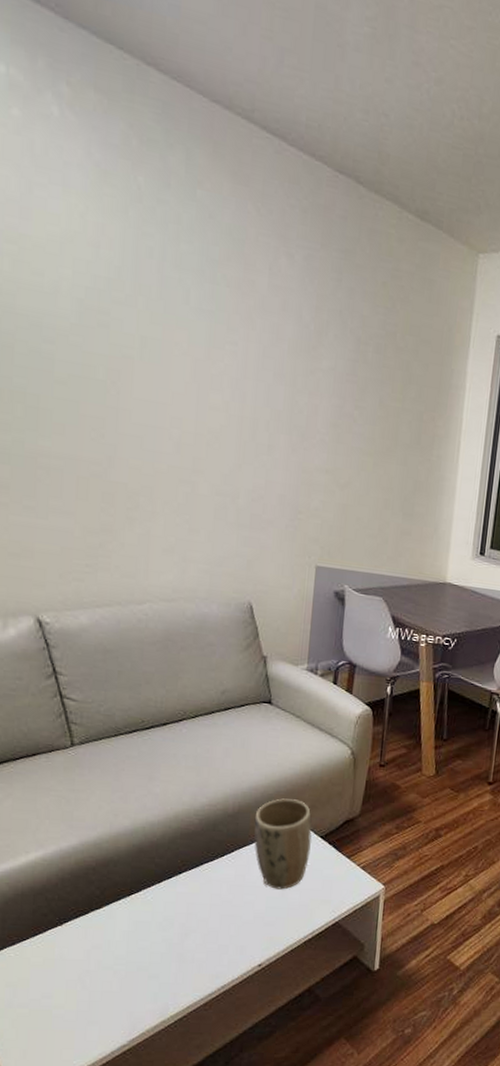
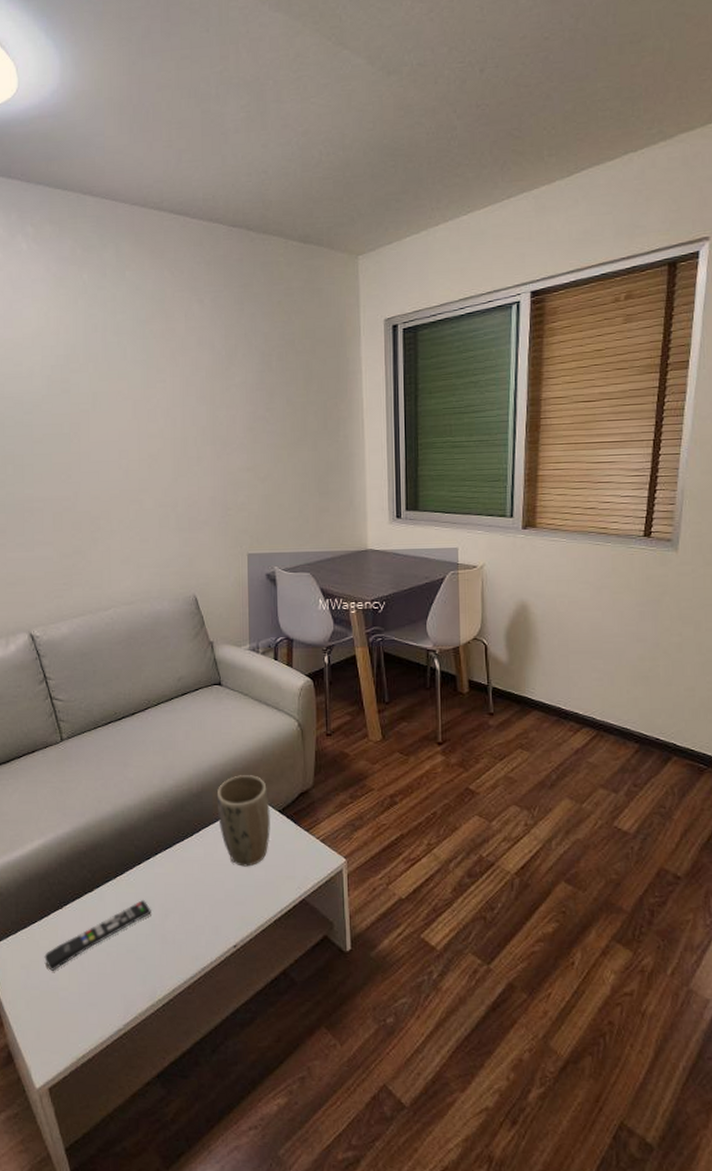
remote control: none [36,918,169,989] -> present [44,899,151,971]

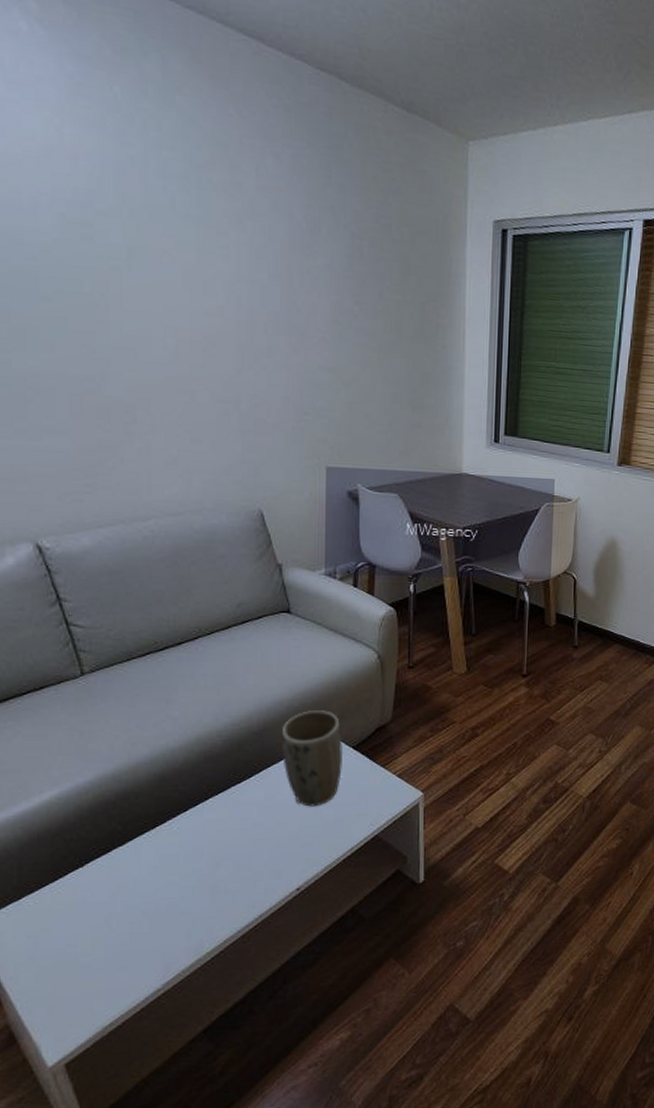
remote control: present [44,899,151,971] -> none [58,849,199,937]

